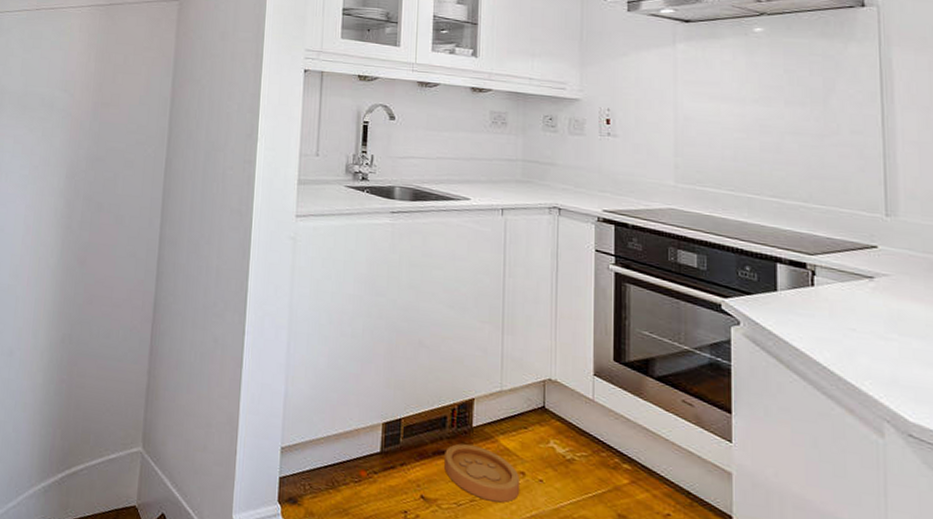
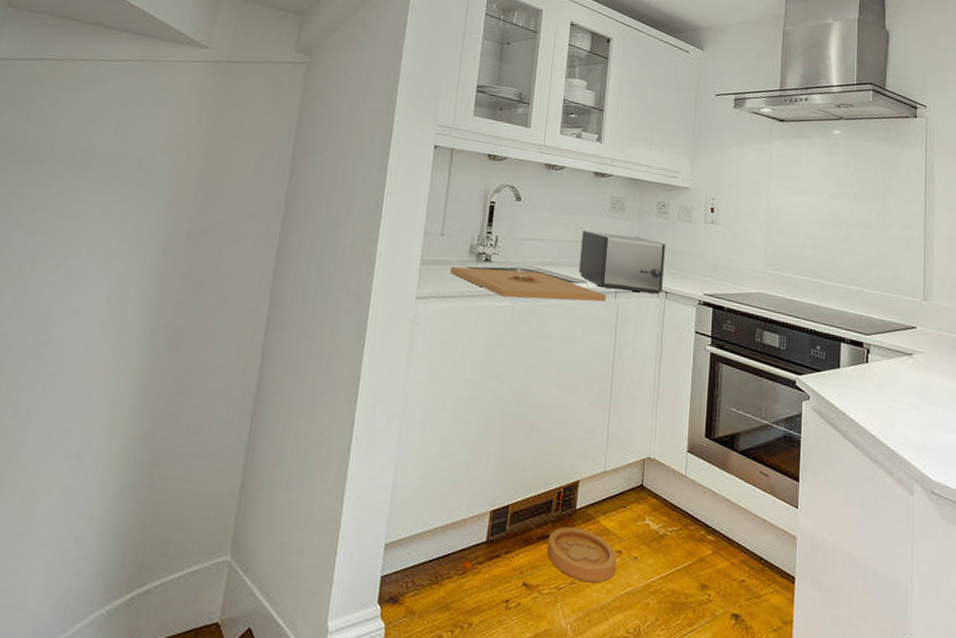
platter: none [327,185,493,220] -> present [449,266,607,302]
toaster: none [460,147,555,212] -> present [579,231,665,295]

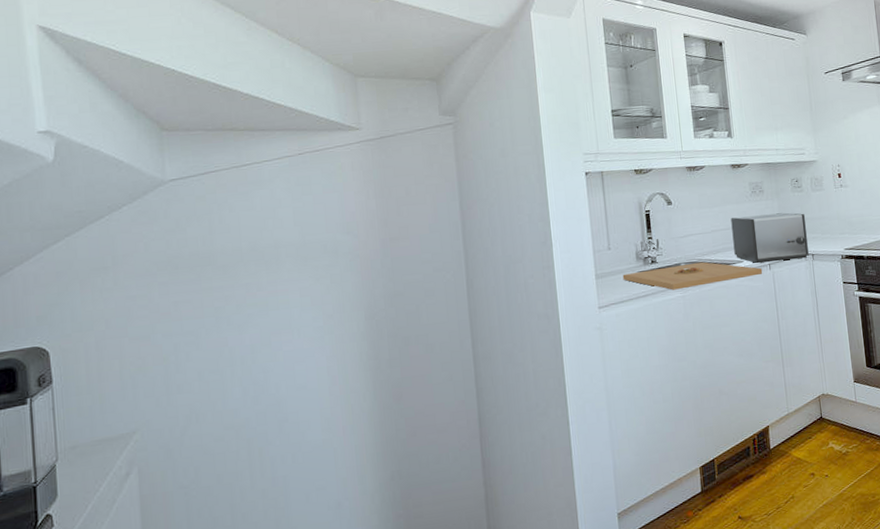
pet bowl: present [547,527,616,583] -> none [752,463,812,505]

